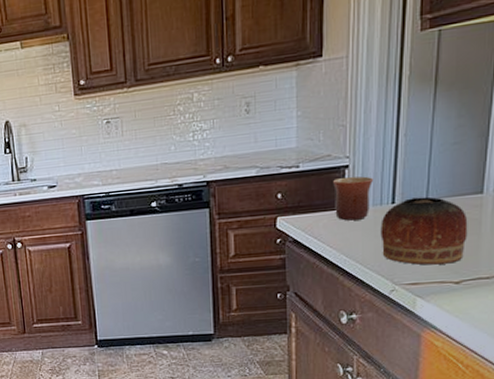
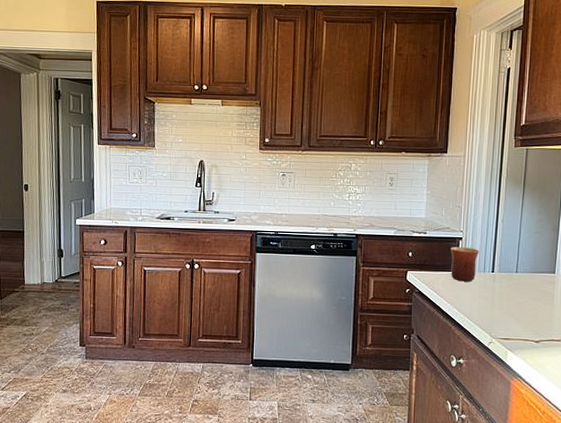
bowl: present [380,196,468,265] -> none [483,270,545,326]

